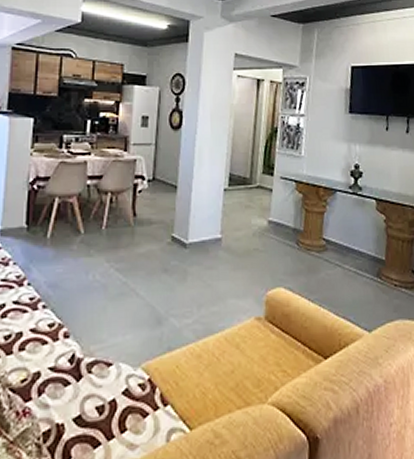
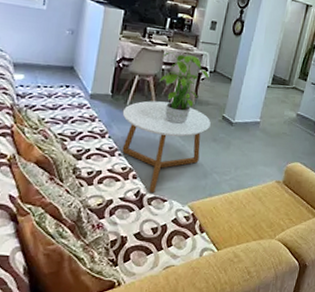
coffee table: none [42,227,157,355] -> present [122,100,211,192]
potted plant: none [86,158,148,255] -> present [159,51,210,124]

